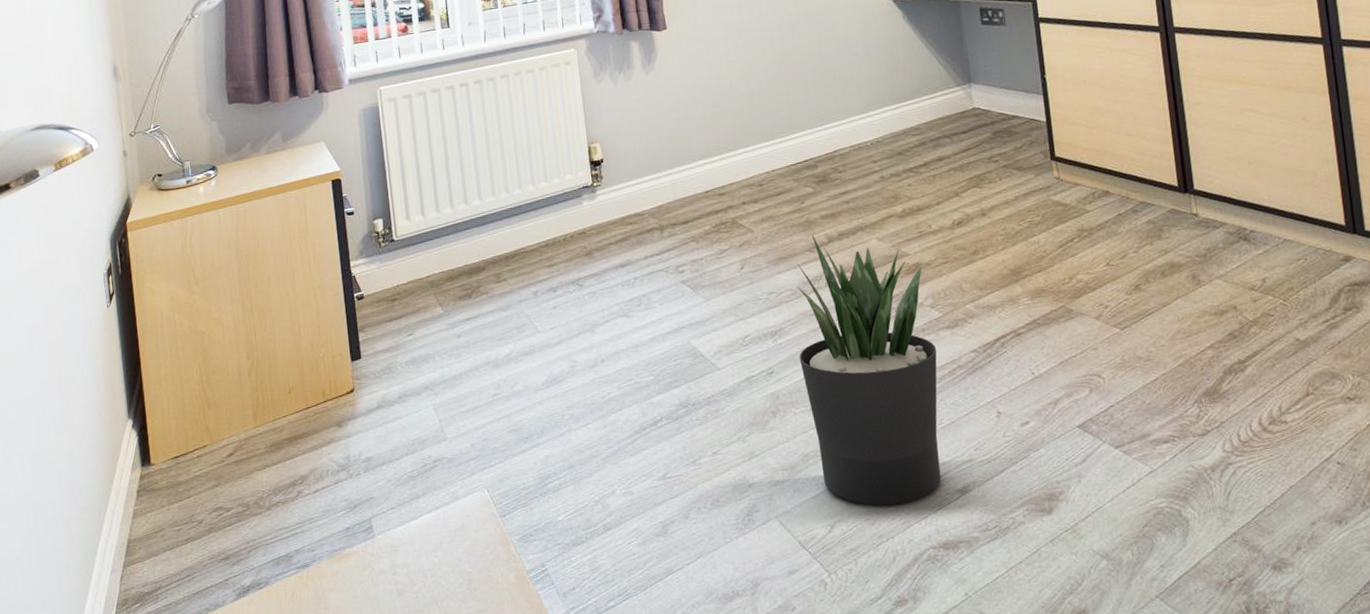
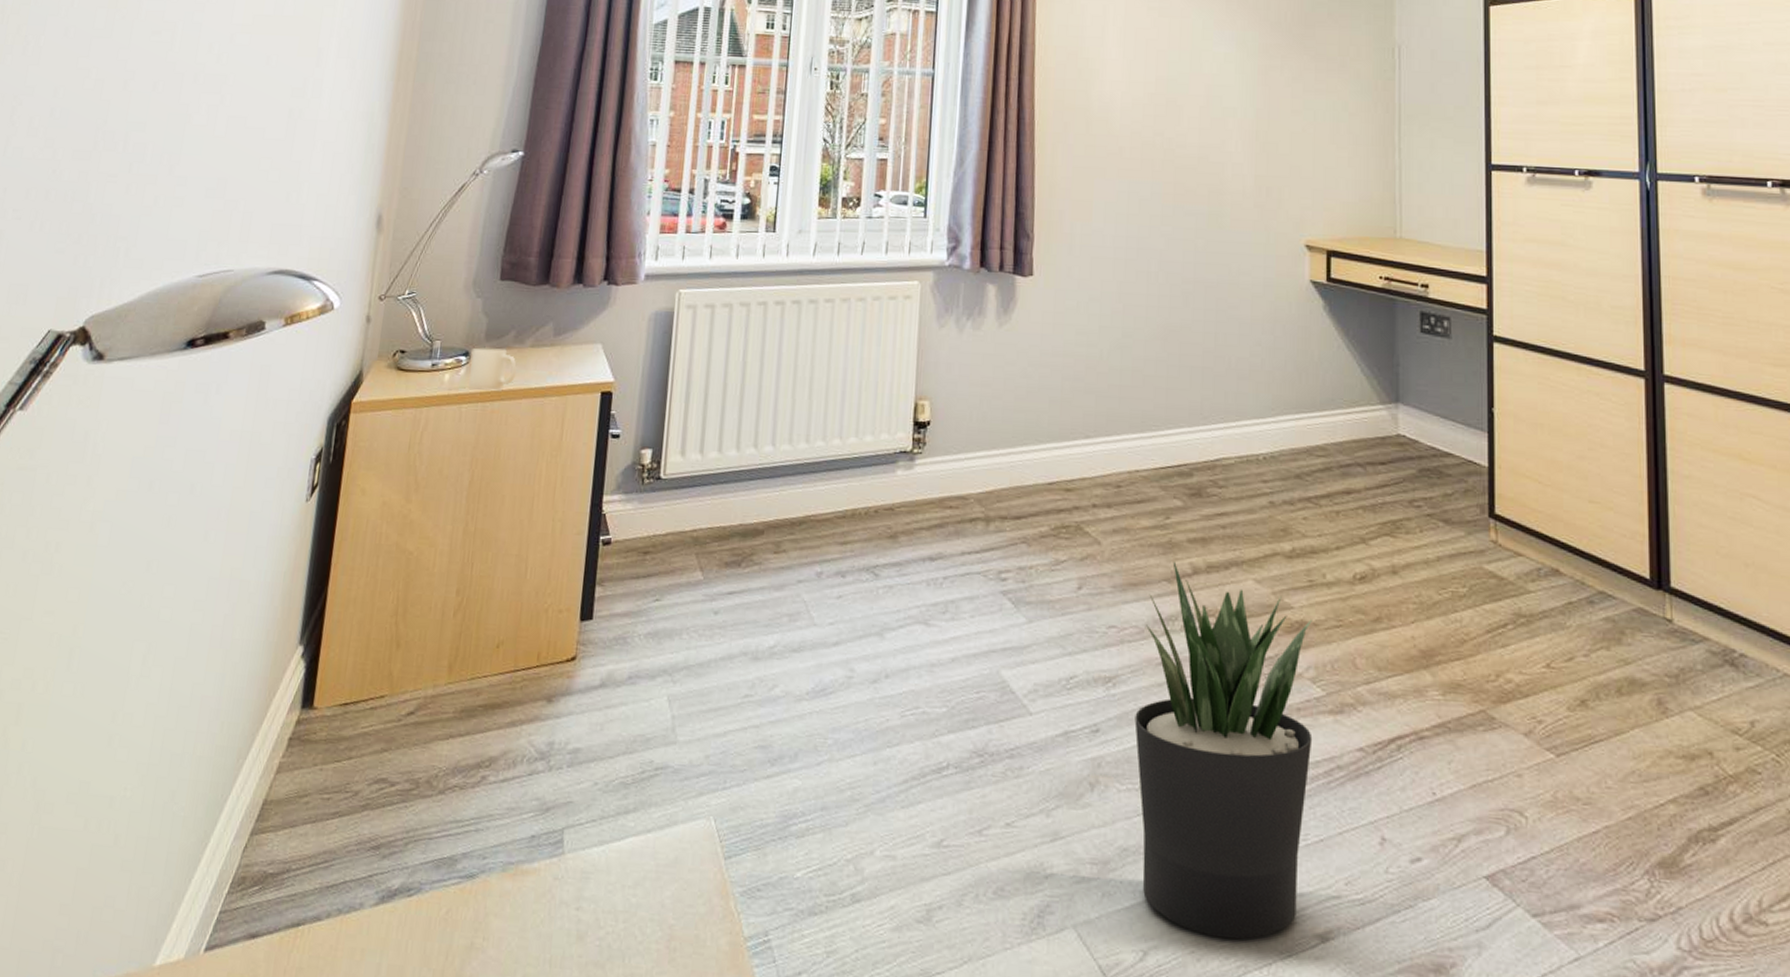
mug: none [216,159,259,196] -> present [467,347,518,391]

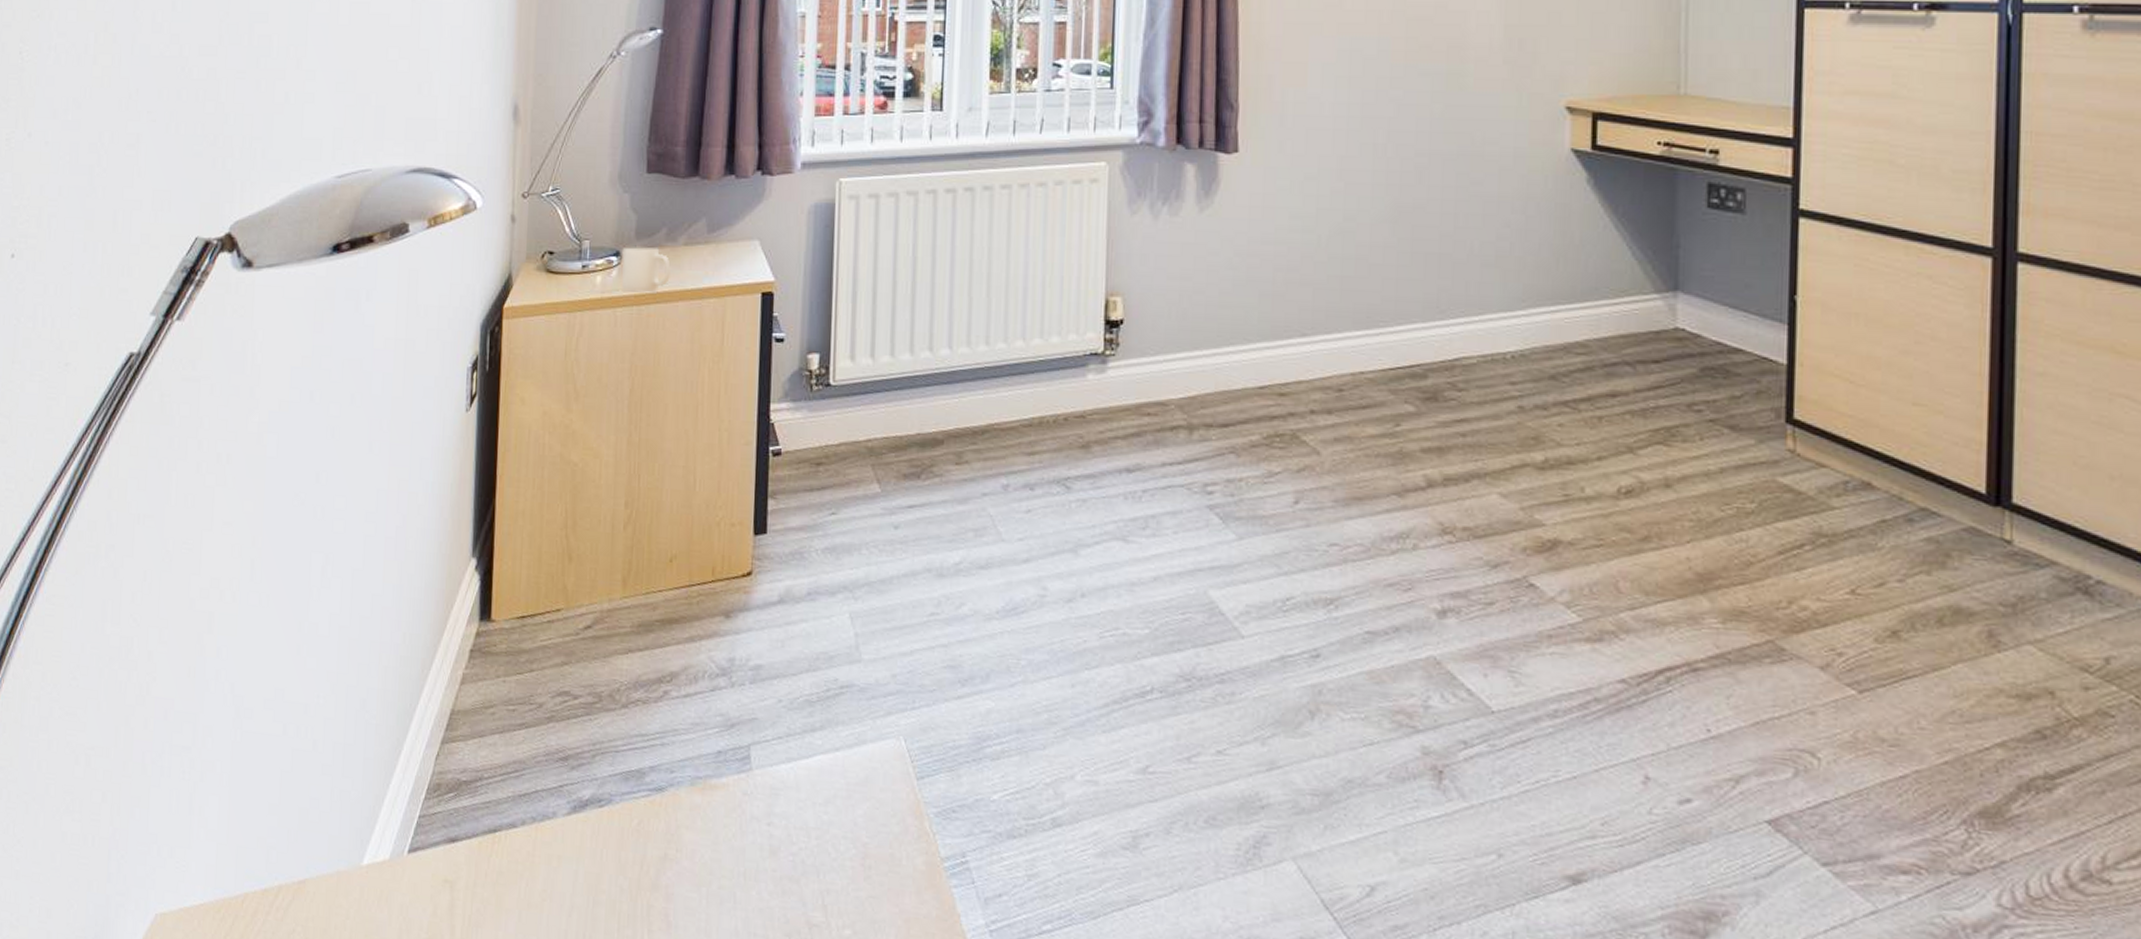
planter: present [1134,562,1313,940] -> none [1360,474,1567,879]

